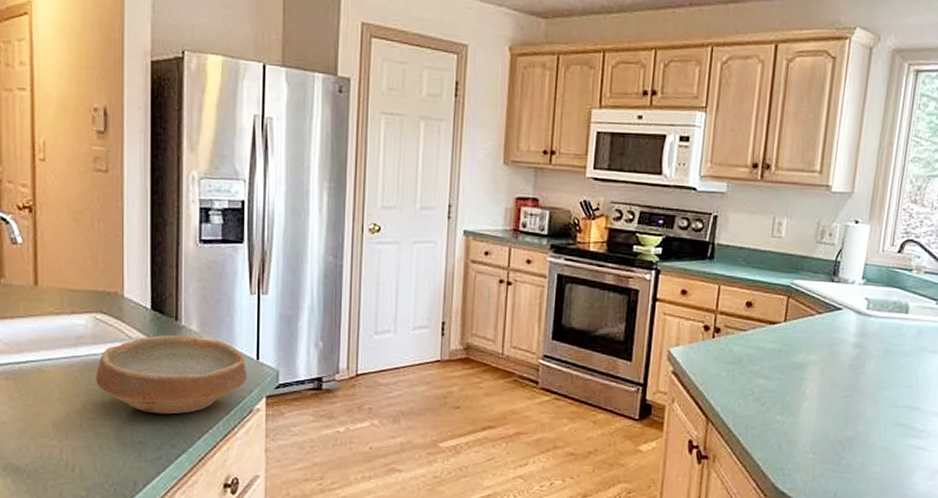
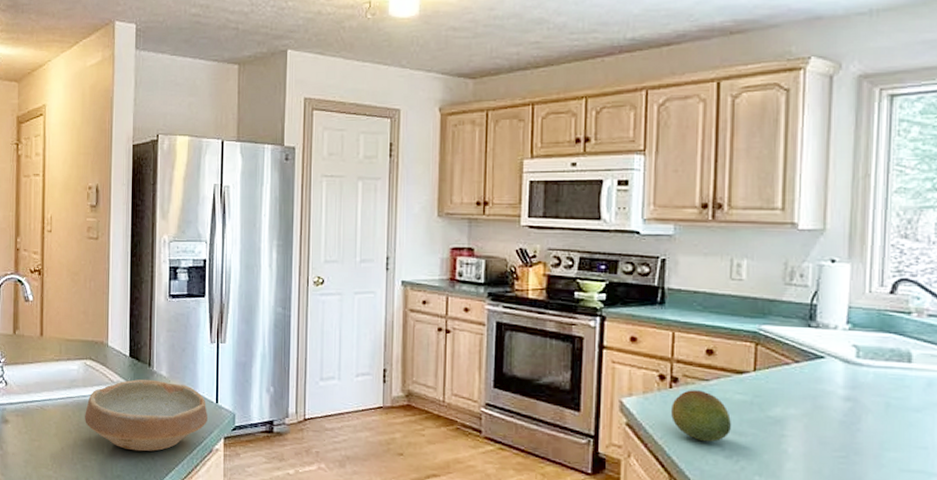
fruit: none [712,339,763,387] -> present [671,390,732,442]

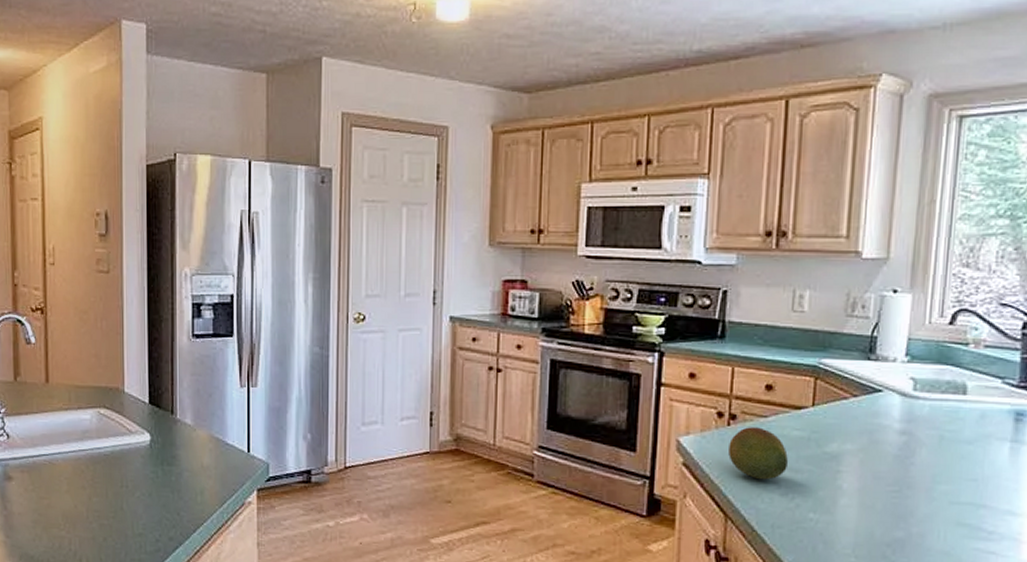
bowl: present [85,379,207,452] -> none [100,428,238,507]

